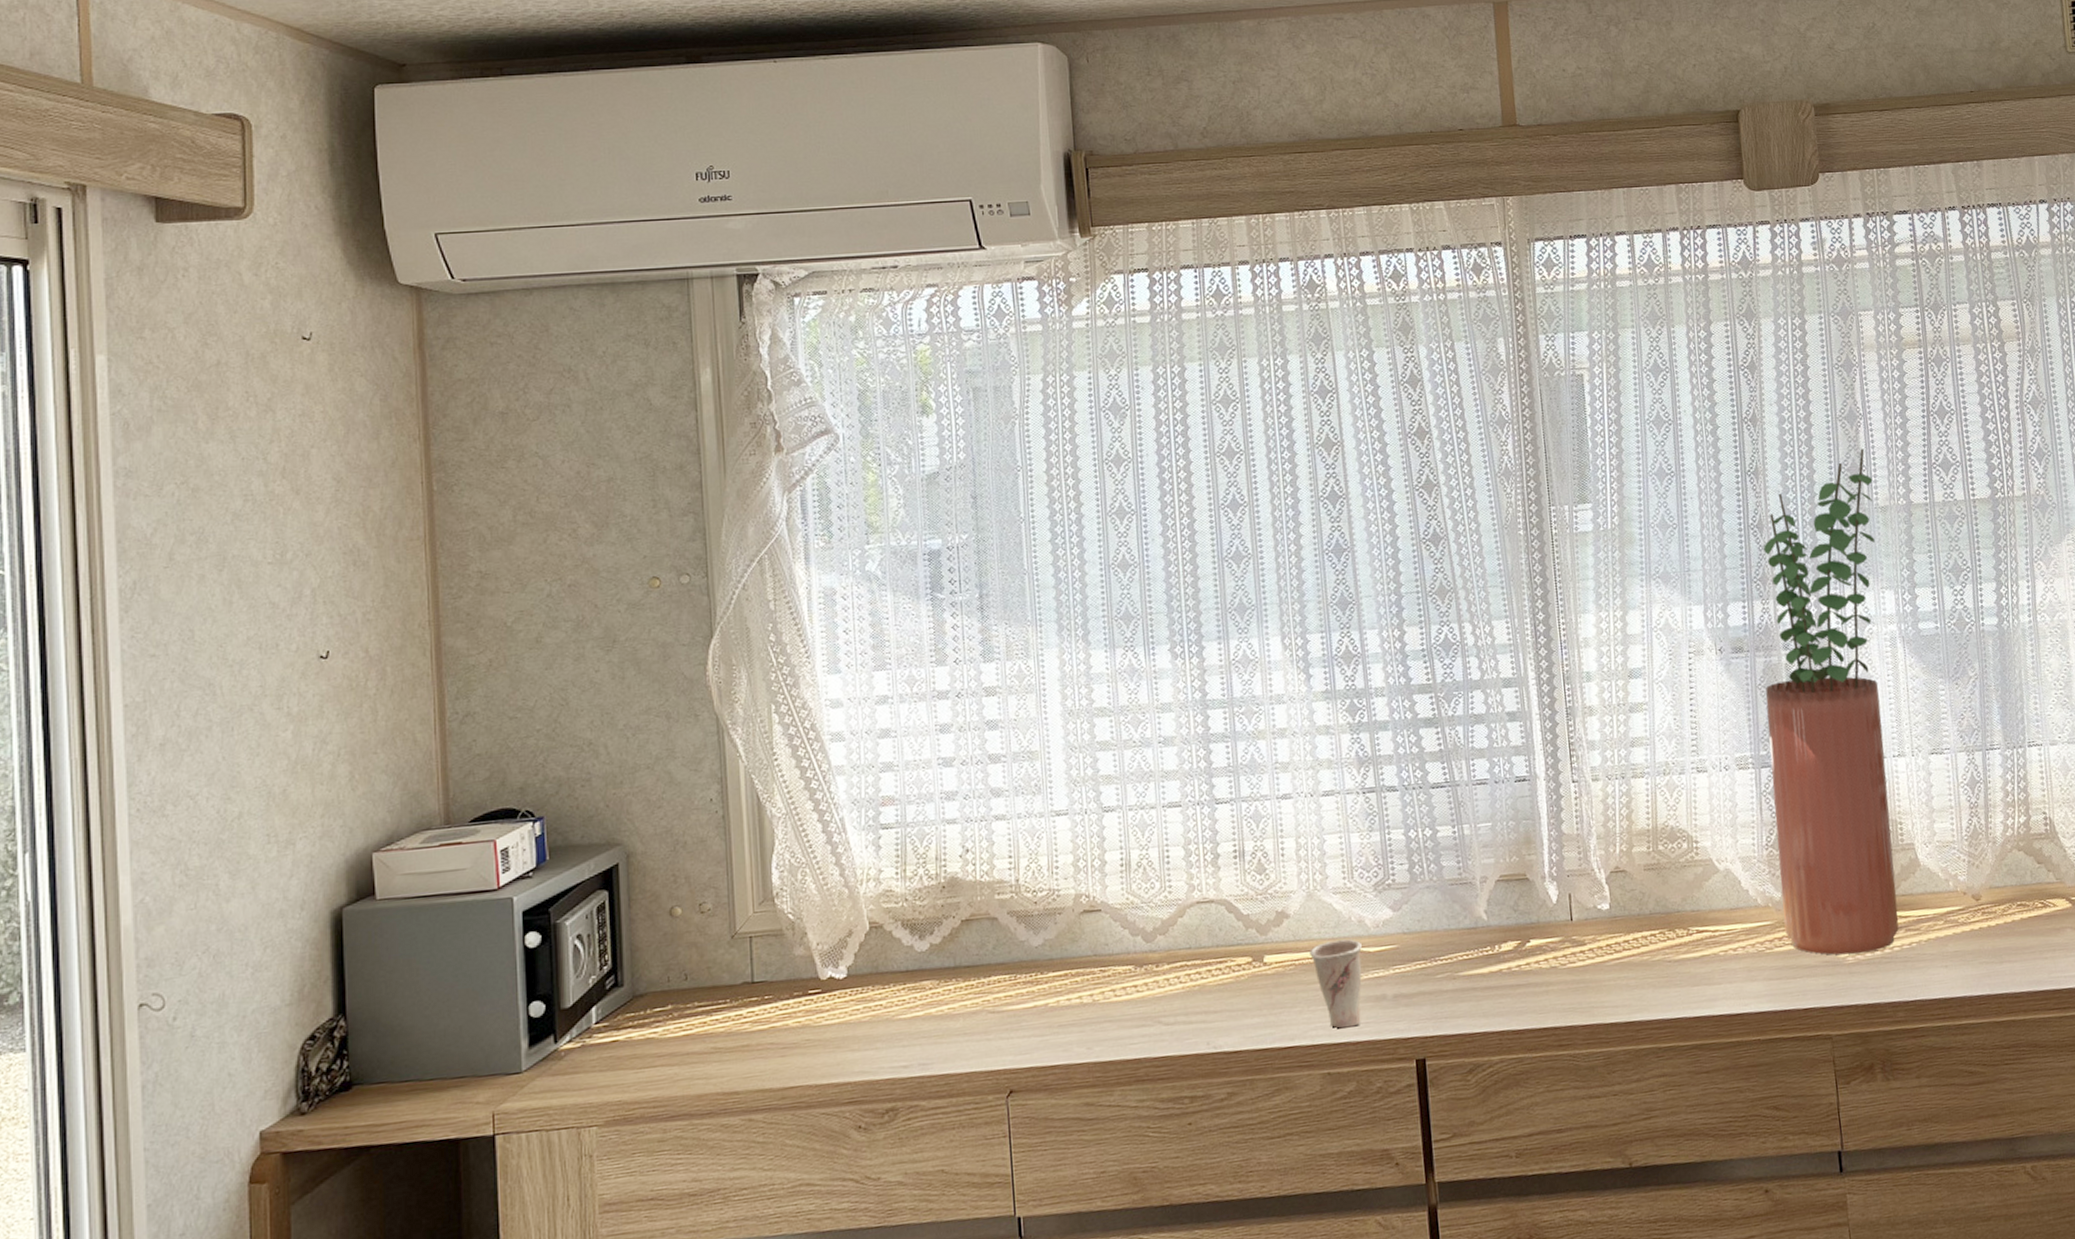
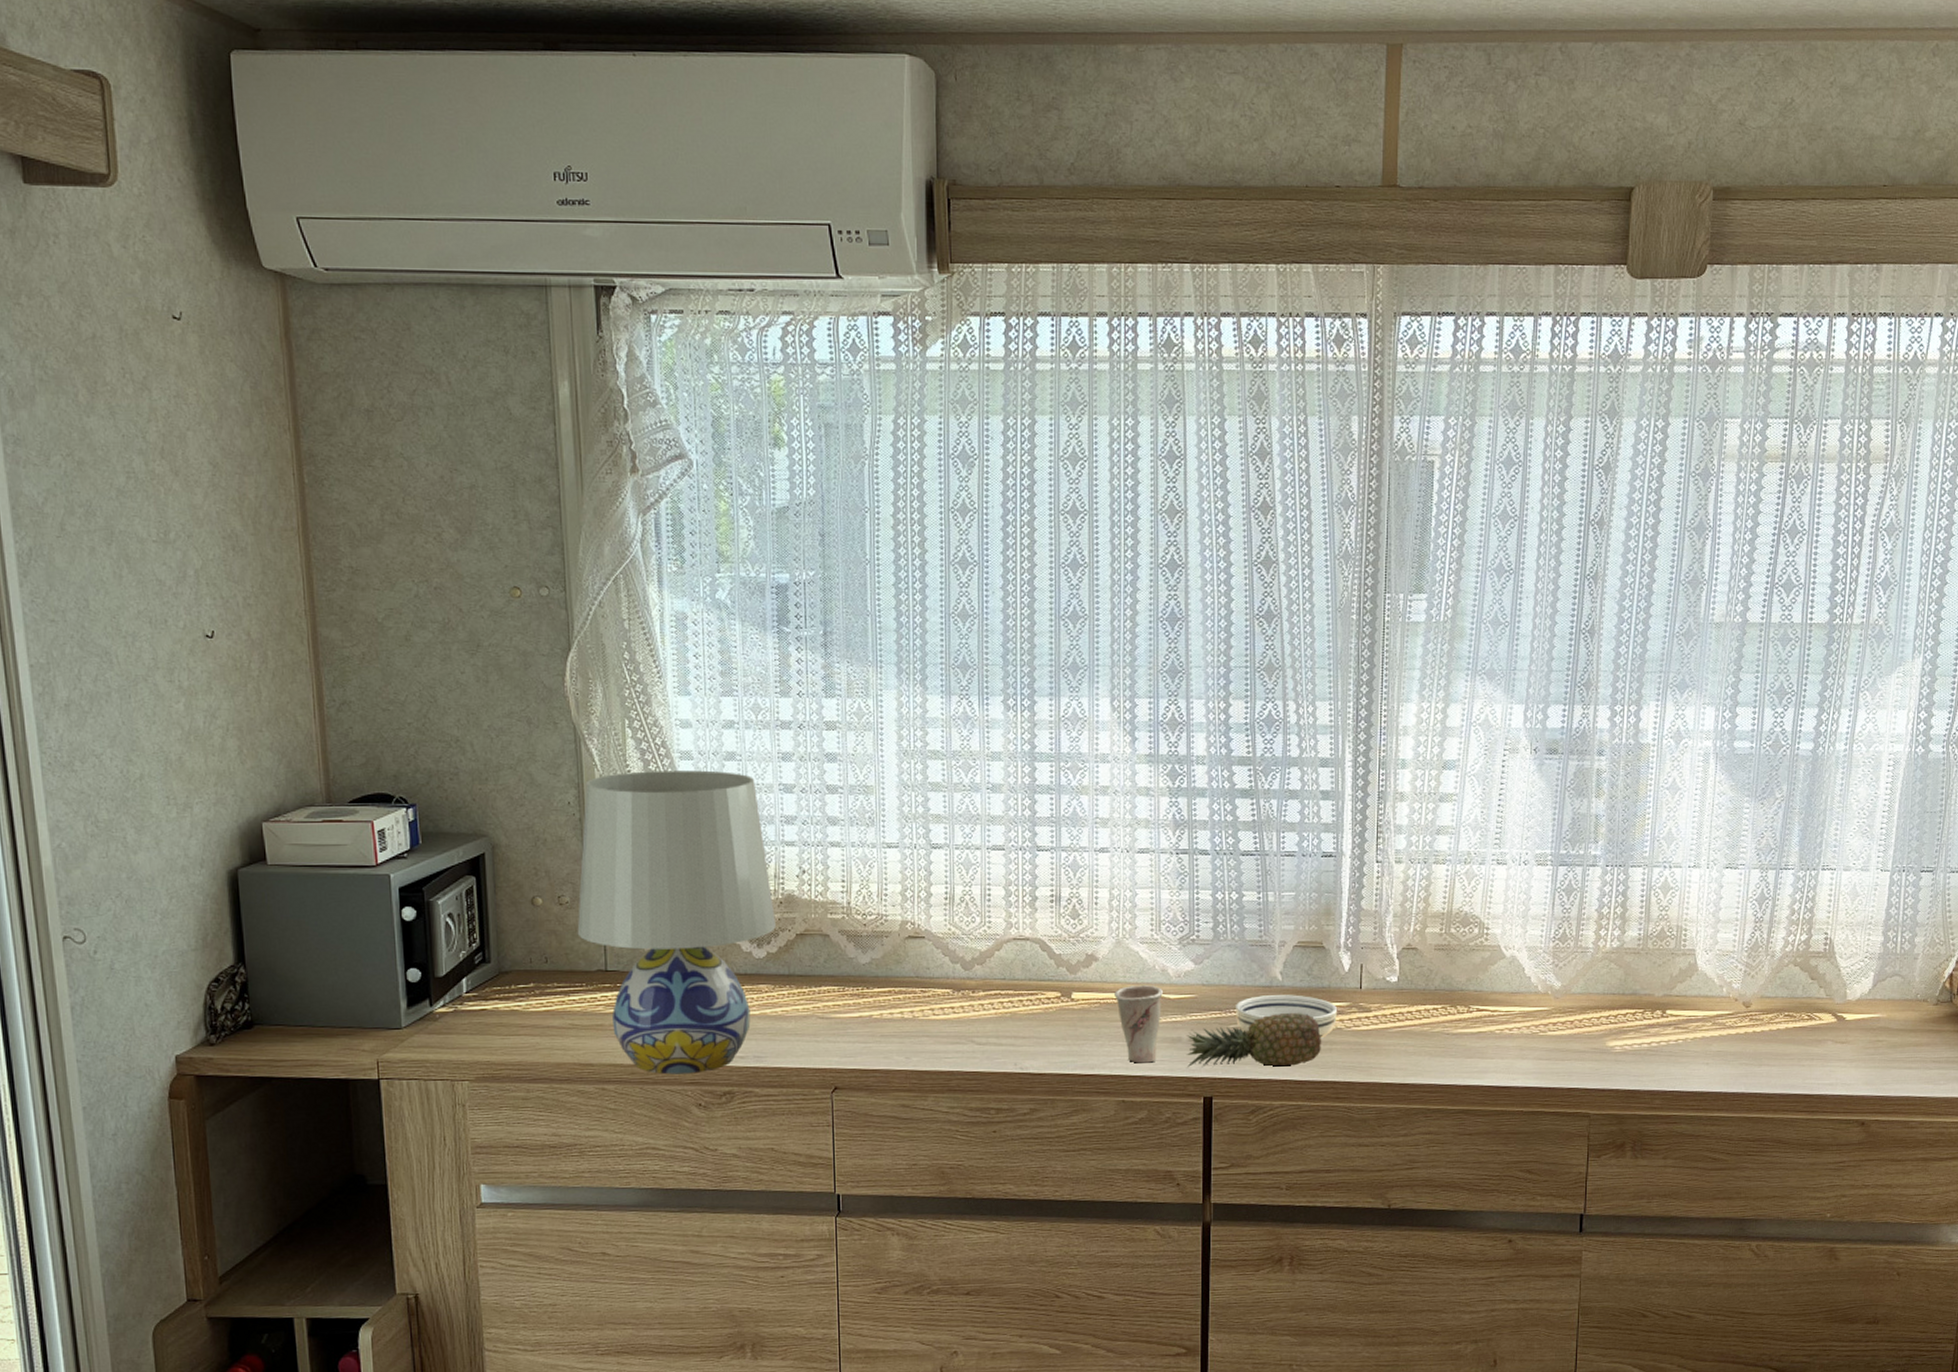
table lamp: none [720,750,939,1096] -> present [577,770,776,1075]
fruit: none [1392,953,1538,1029] -> present [1186,1012,1324,1068]
bowl: none [1441,934,1550,983] -> present [1236,995,1338,1039]
vase: present [1764,448,1899,955] -> none [1560,562,1712,1045]

